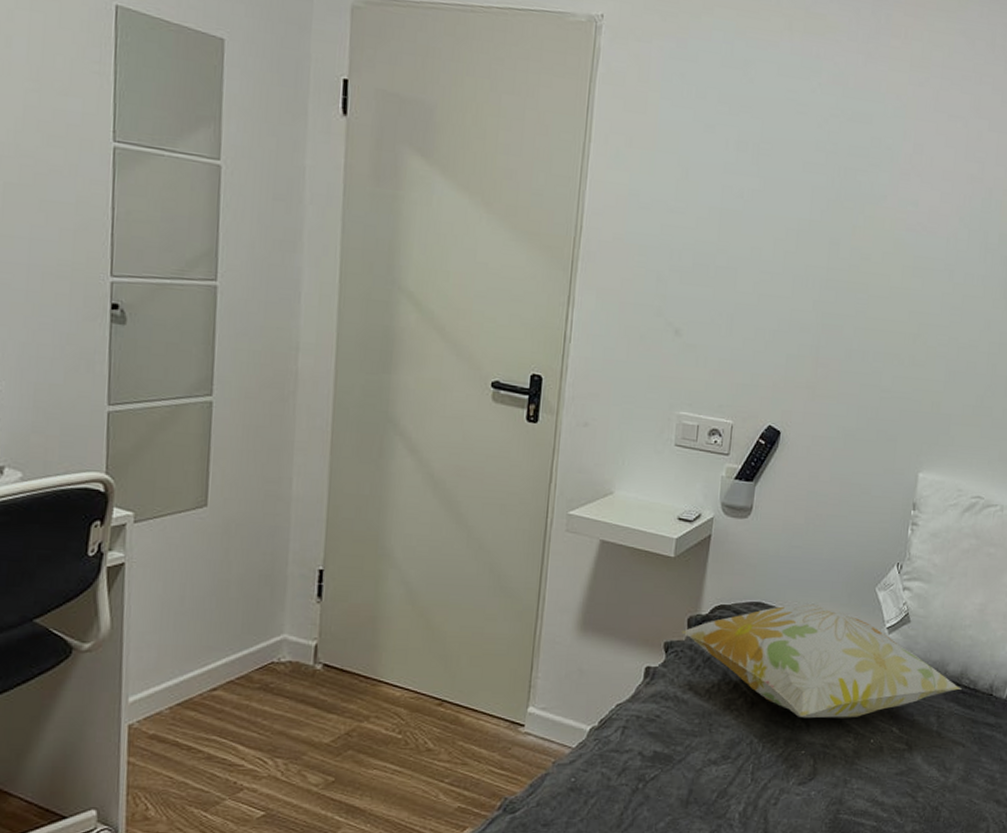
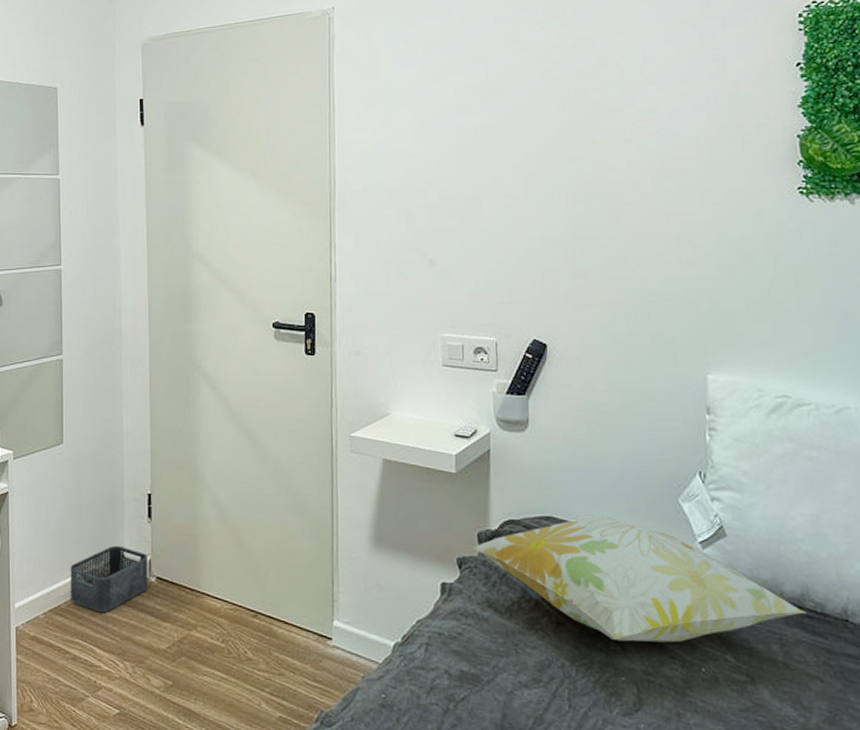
storage bin: none [206,628,314,705] -> present [70,545,148,613]

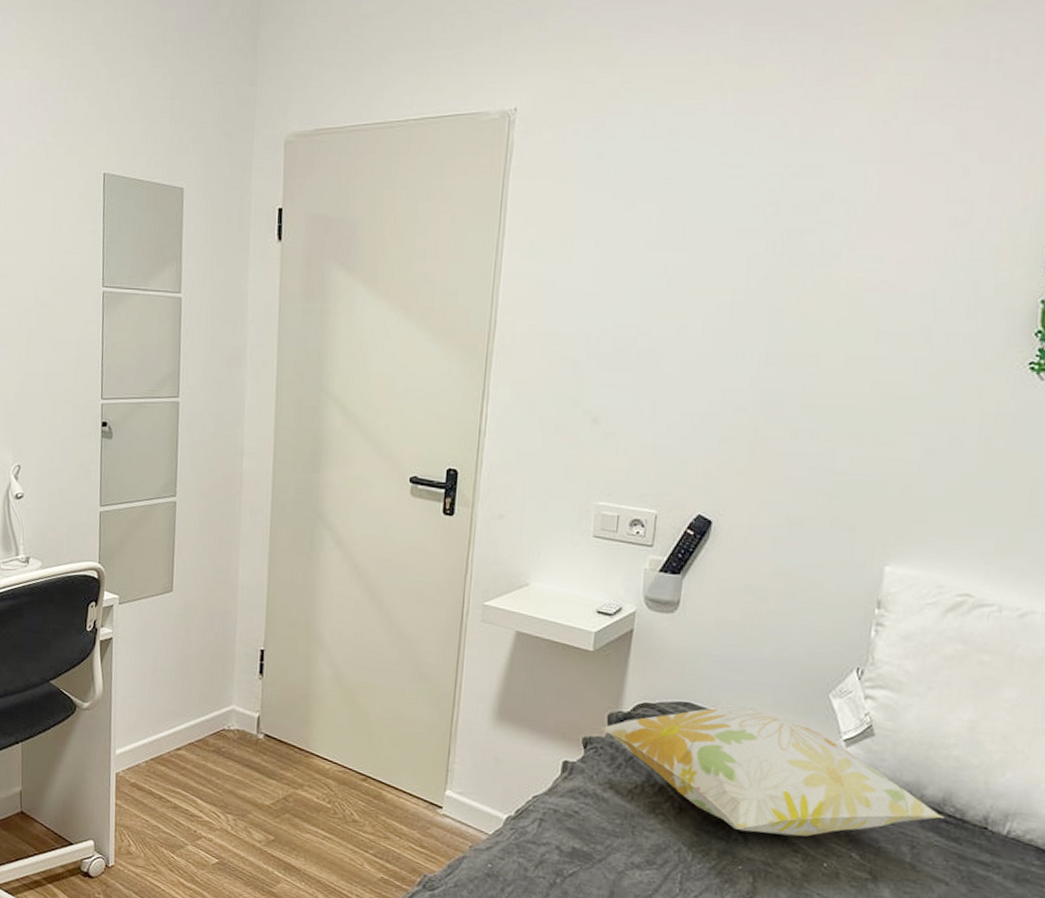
storage bin: present [70,545,148,613] -> none [173,699,257,766]

